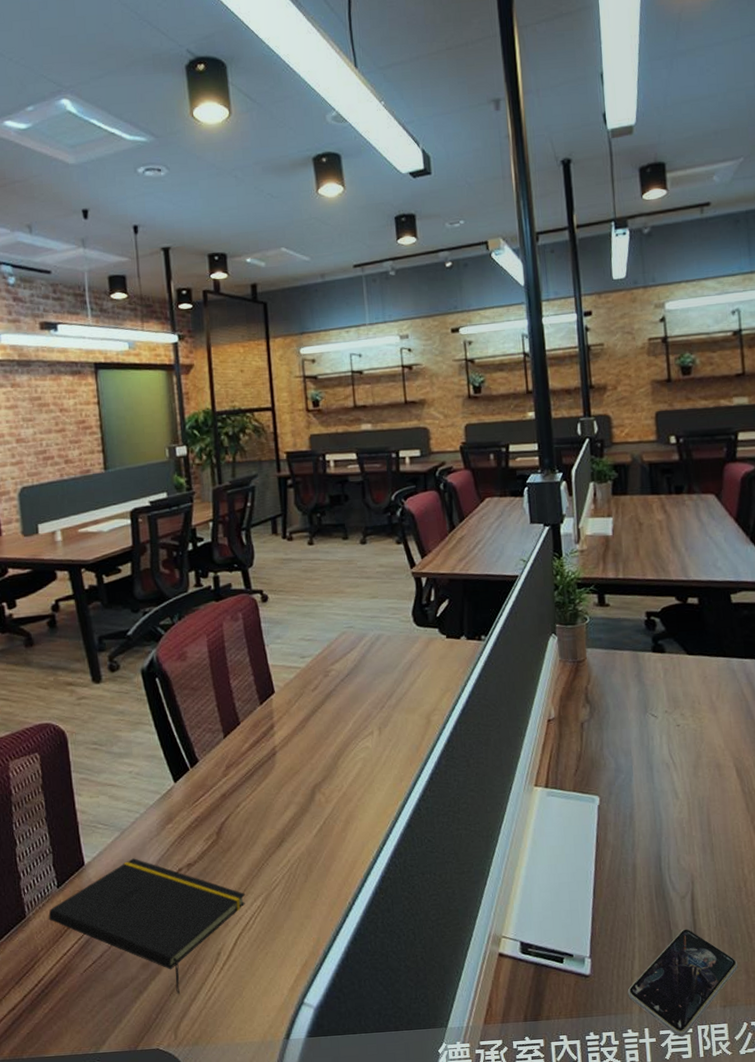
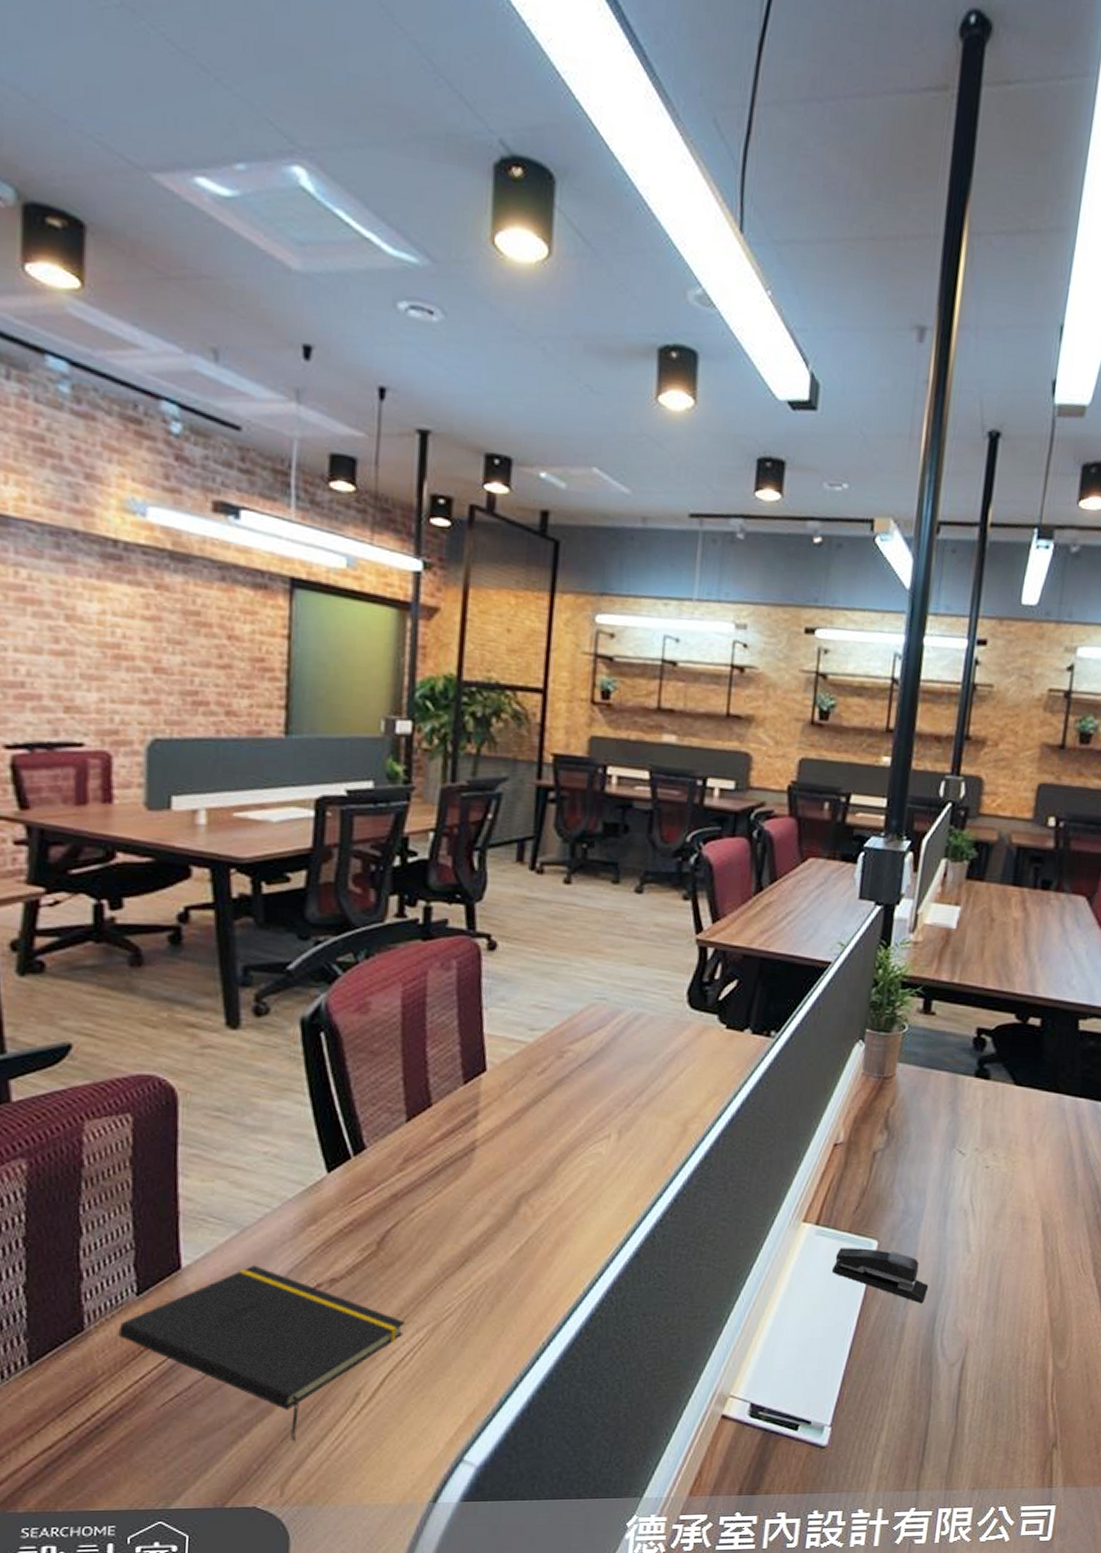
stapler: none [566,803,650,847] -> present [832,1248,929,1304]
smartphone: present [627,929,738,1038] -> none [866,1400,999,1521]

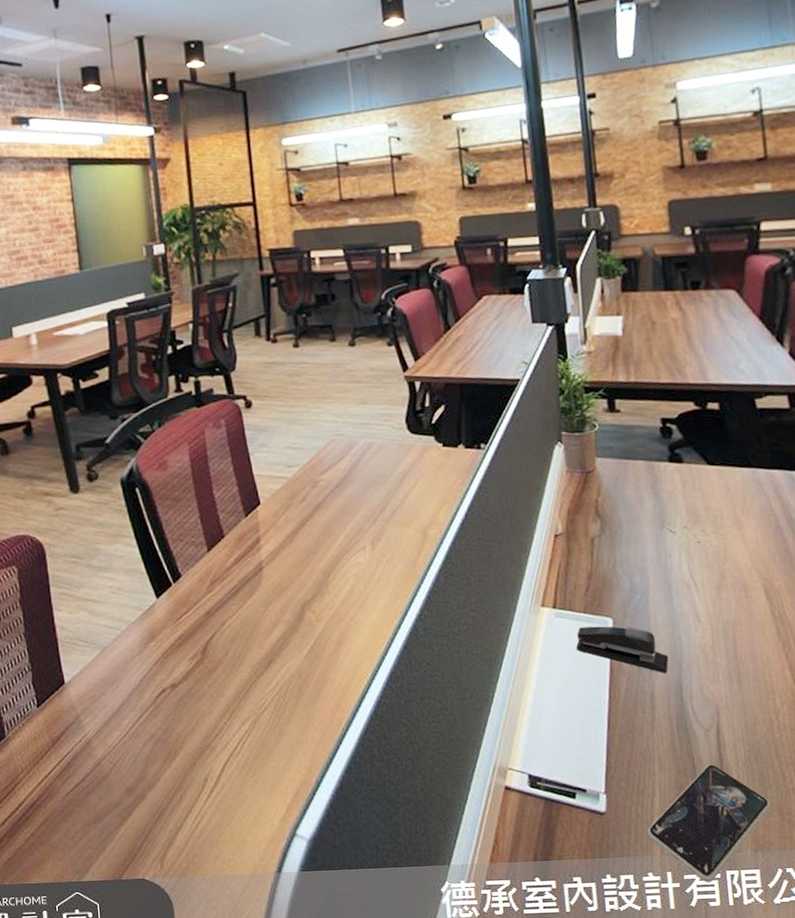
notepad: present [118,1265,406,1442] -> none [28,677,233,823]
smartphone: none [866,1400,999,1521] -> present [647,764,771,883]

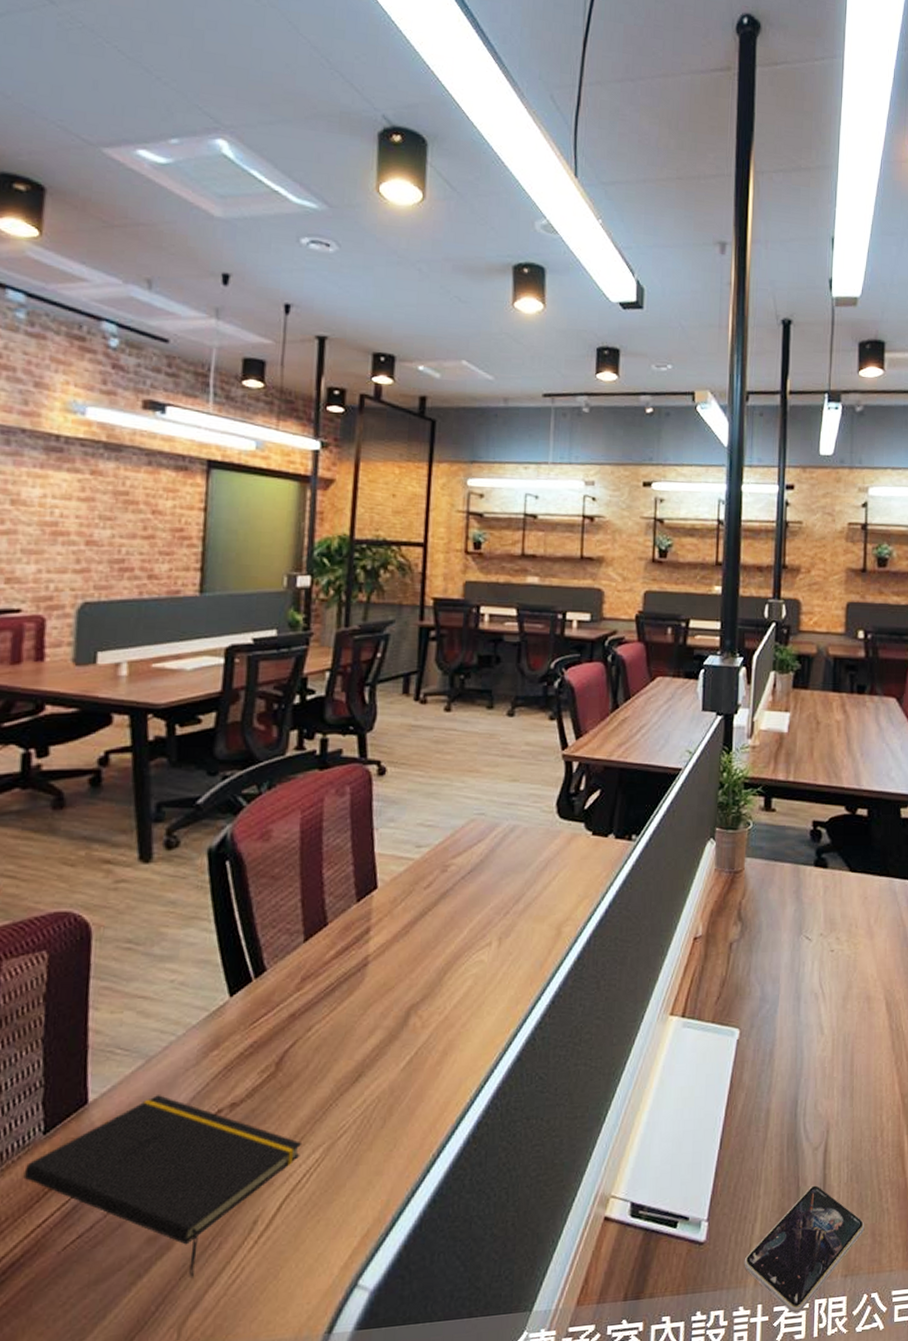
notepad: none [28,677,233,823] -> present [23,1095,303,1279]
stapler: present [576,626,669,674] -> none [700,1037,789,1089]

